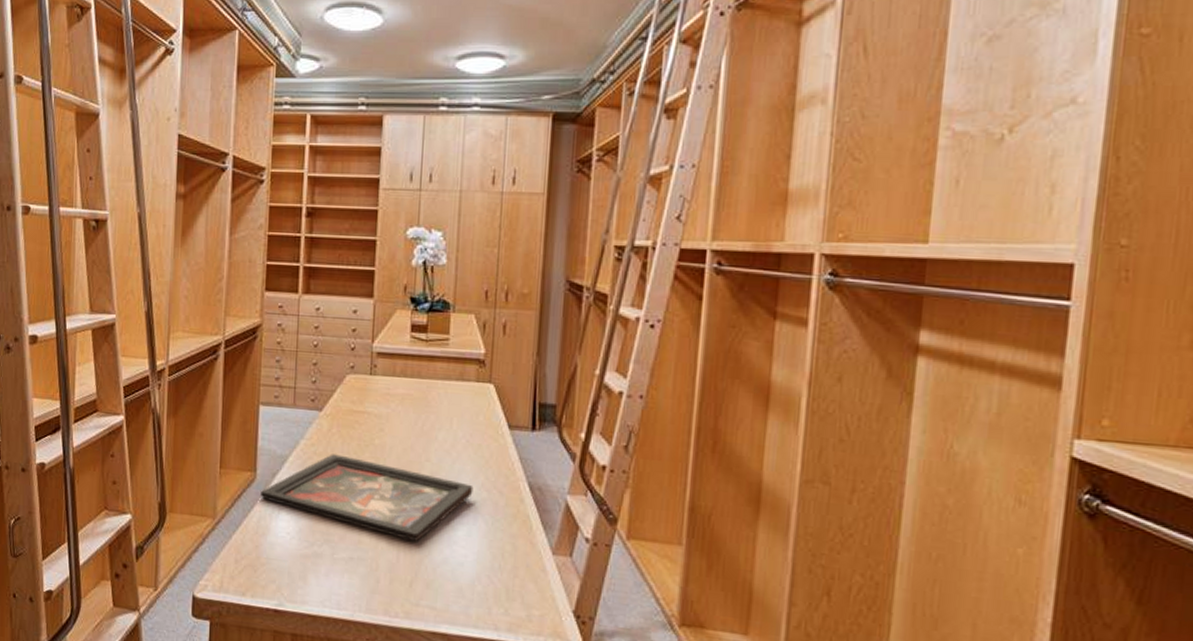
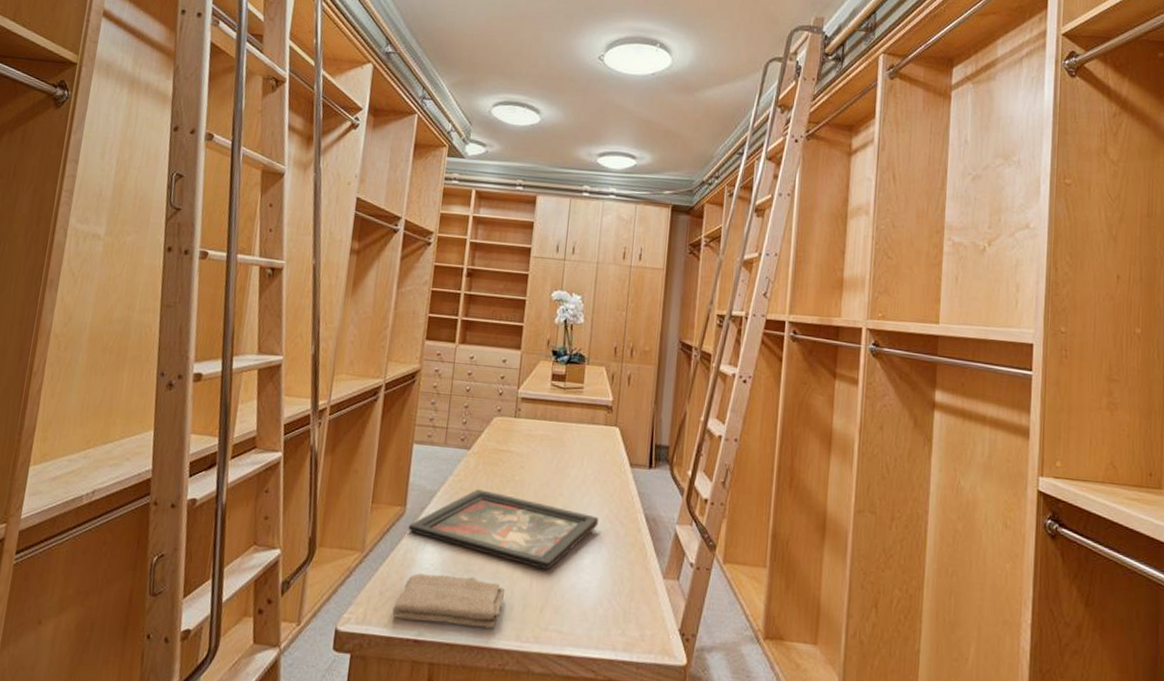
washcloth: none [250,542,370,602] -> present [392,573,506,629]

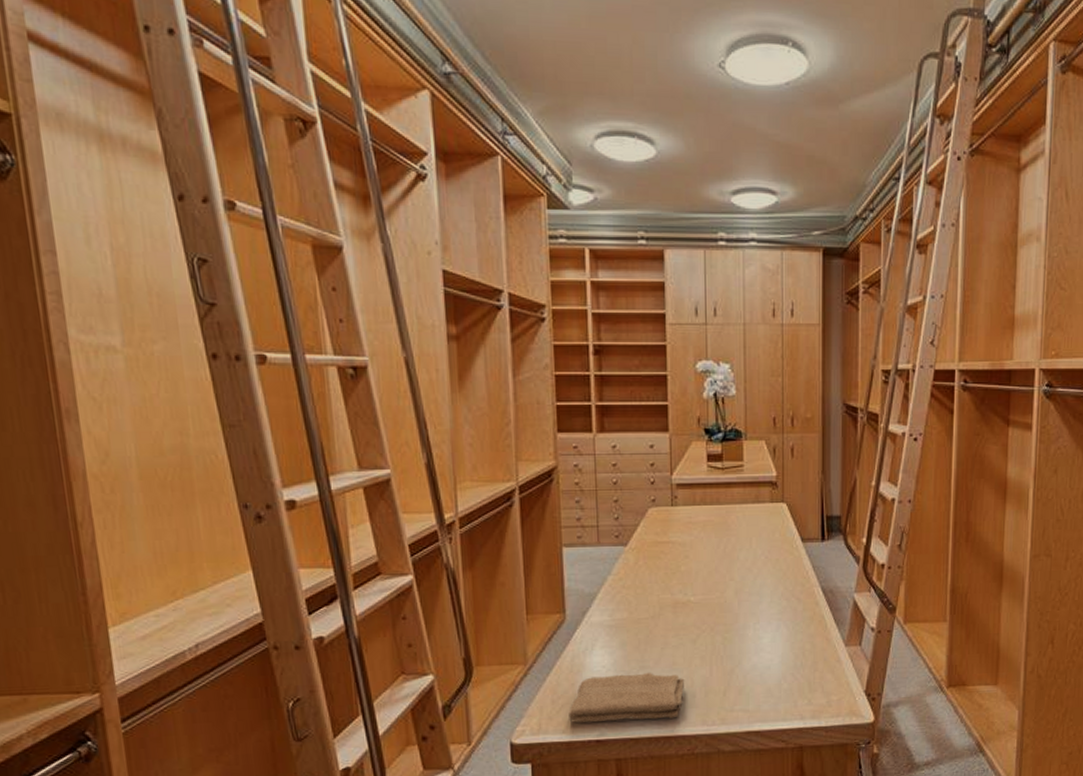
decorative tray: present [407,489,599,569] -> none [571,585,774,654]

